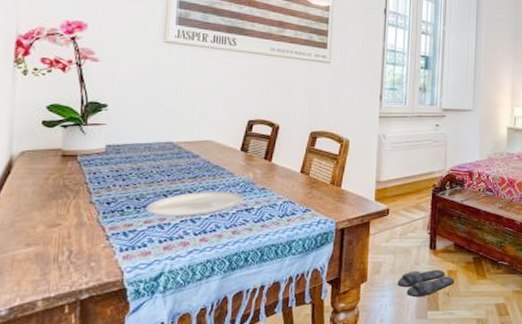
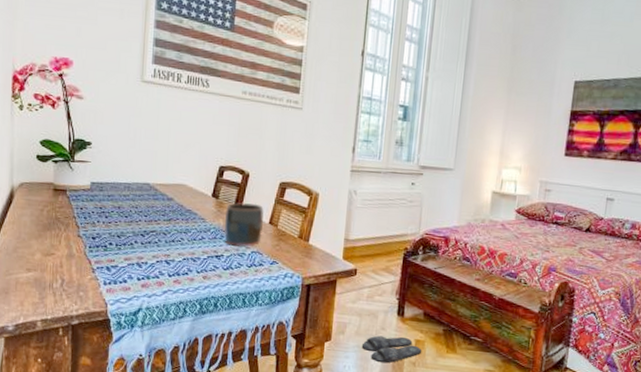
plate: present [147,191,245,217] -> none [127,234,215,258]
mug: none [254,154,295,198] -> present [224,203,264,247]

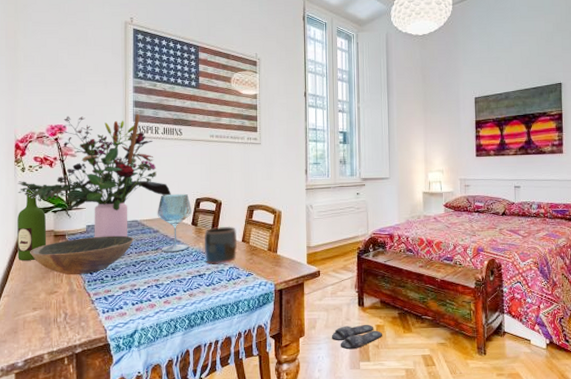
wine bottle: none [11,128,46,215] -> present [18,186,47,260]
bouquet: none [14,48,191,202] -> present [18,113,171,237]
bowl: none [26,195,144,238] -> present [30,235,134,276]
wine glass: none [173,157,214,226] -> present [157,193,192,253]

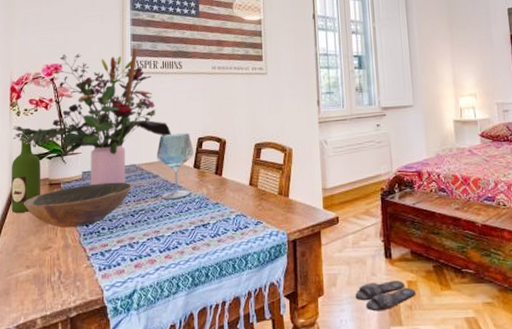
mug: present [205,226,237,264] -> none [208,167,244,212]

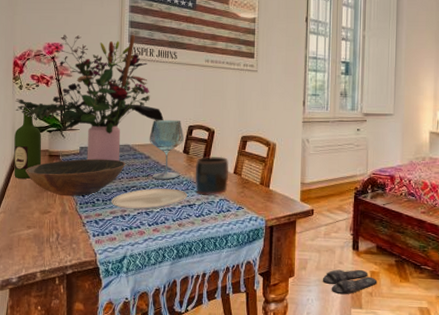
plate: none [118,208,201,236] -> present [112,188,188,210]
mug: none [208,167,244,212] -> present [195,156,228,196]

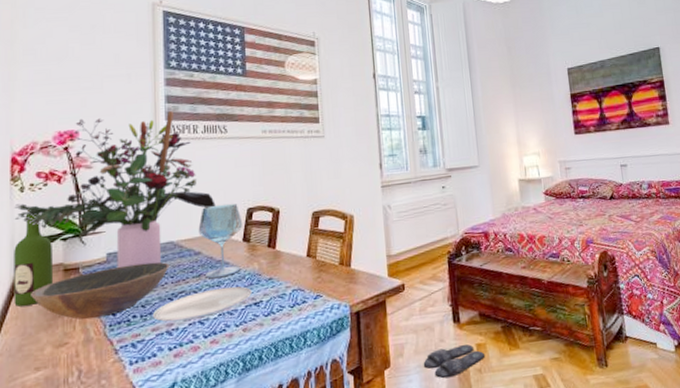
mug: present [195,156,228,196] -> none [259,238,301,288]

